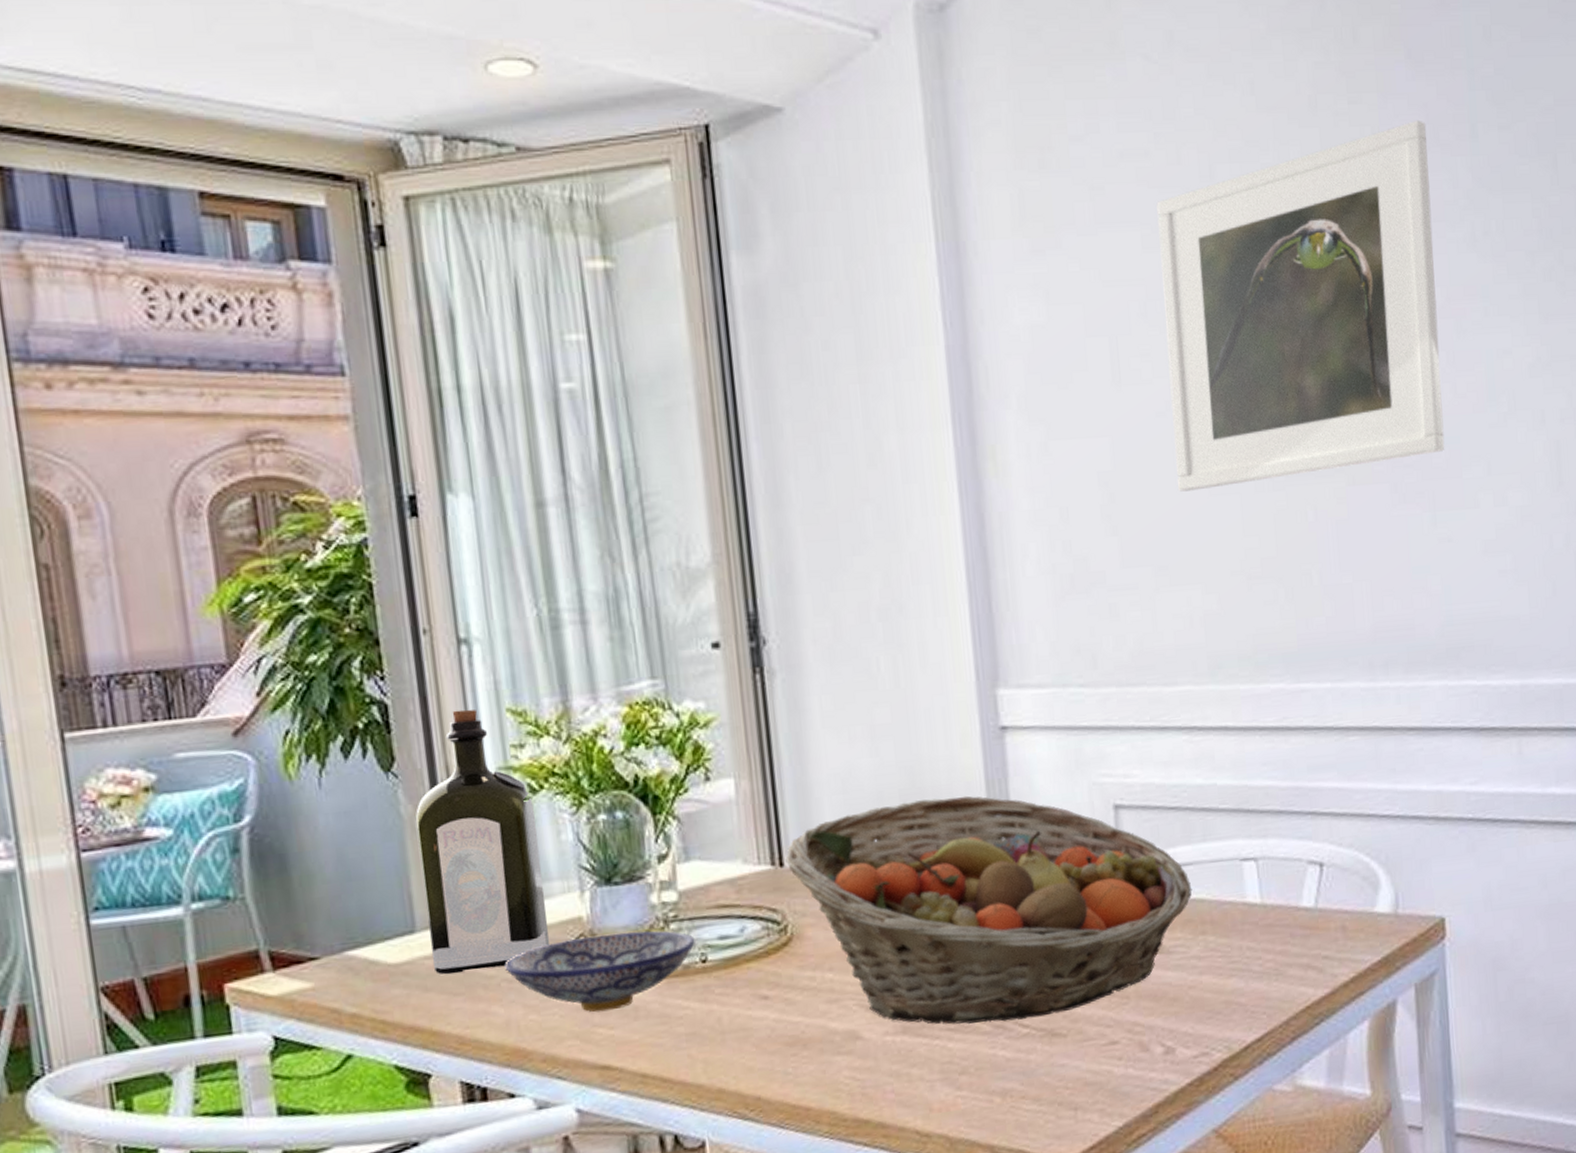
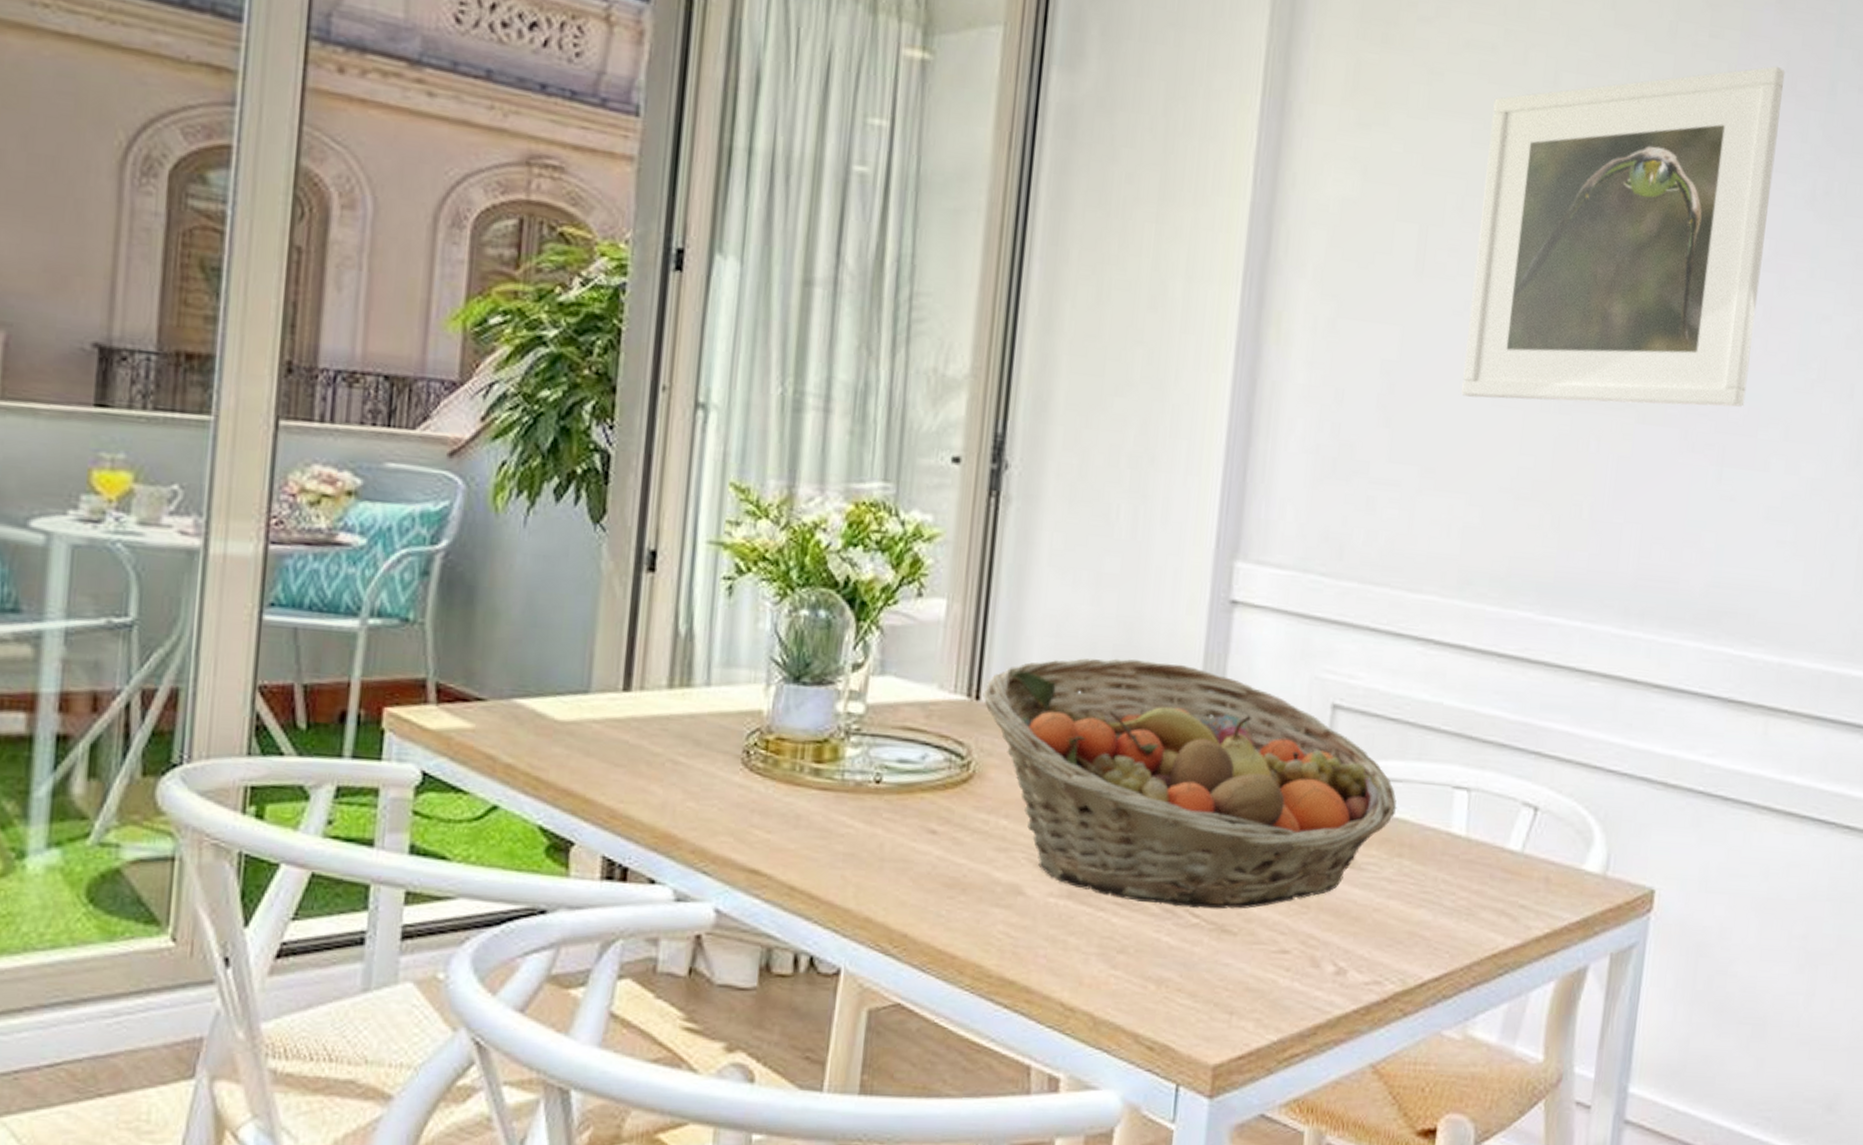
liquor: present [415,709,550,975] -> none [600,474,737,746]
bowl: present [504,930,695,1012] -> none [673,731,873,814]

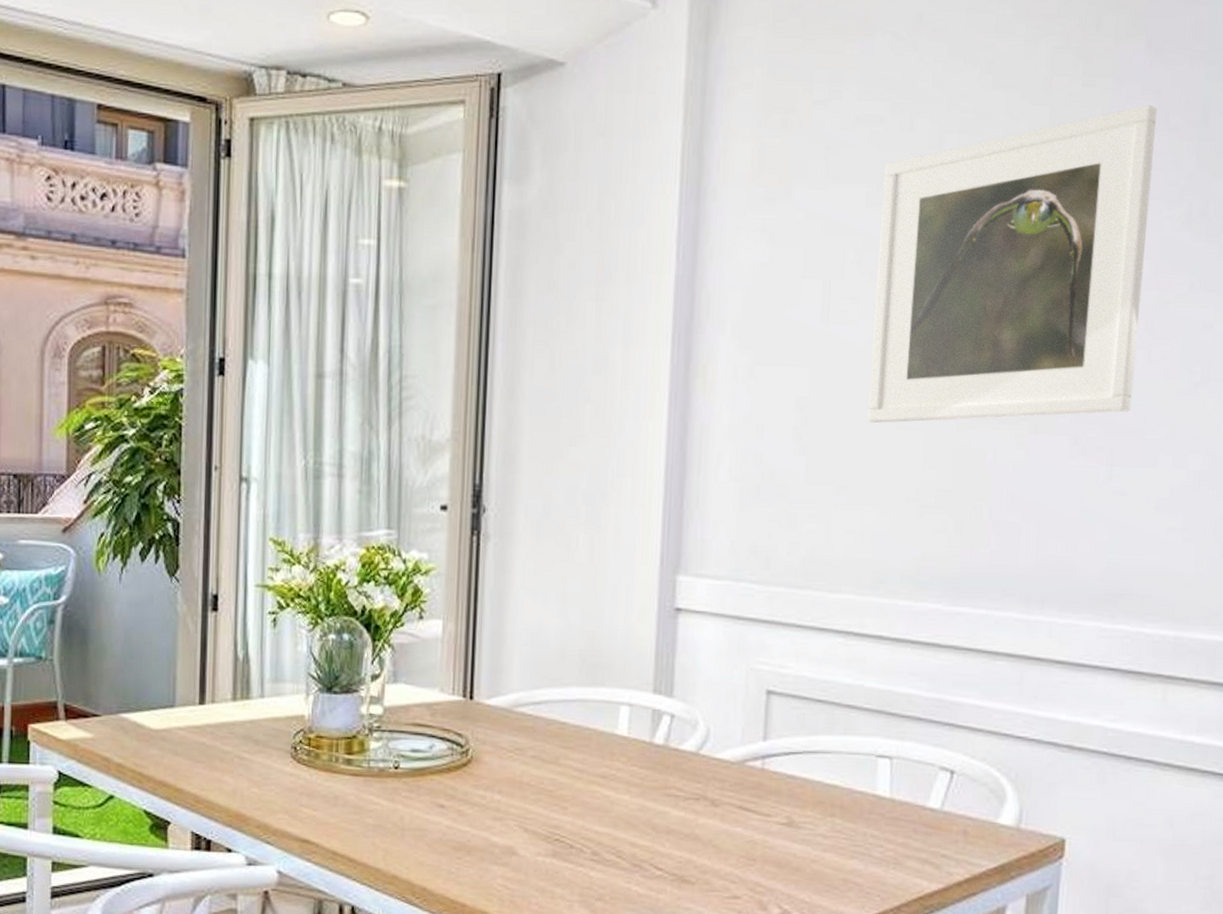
fruit basket: present [983,658,1397,909] -> none [475,661,828,863]

